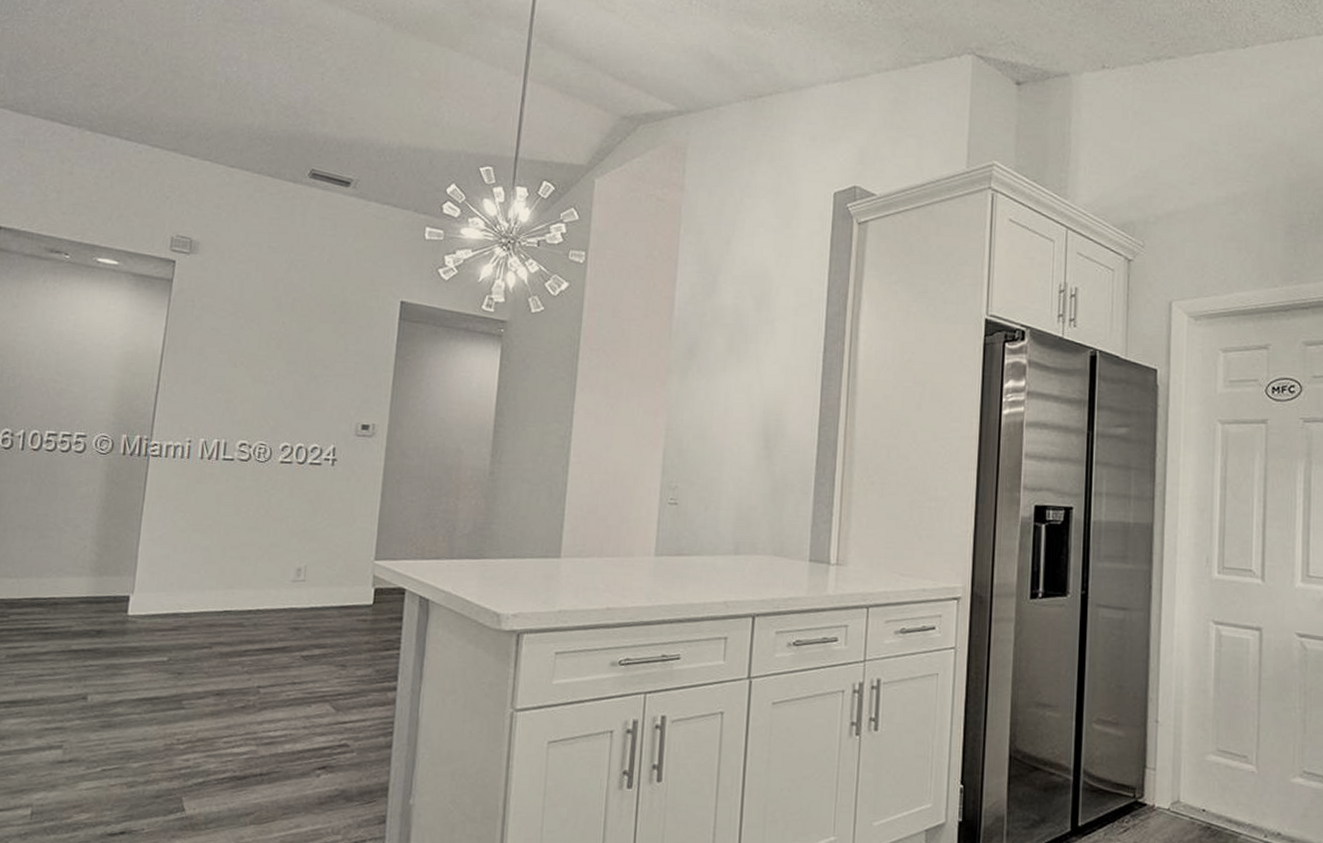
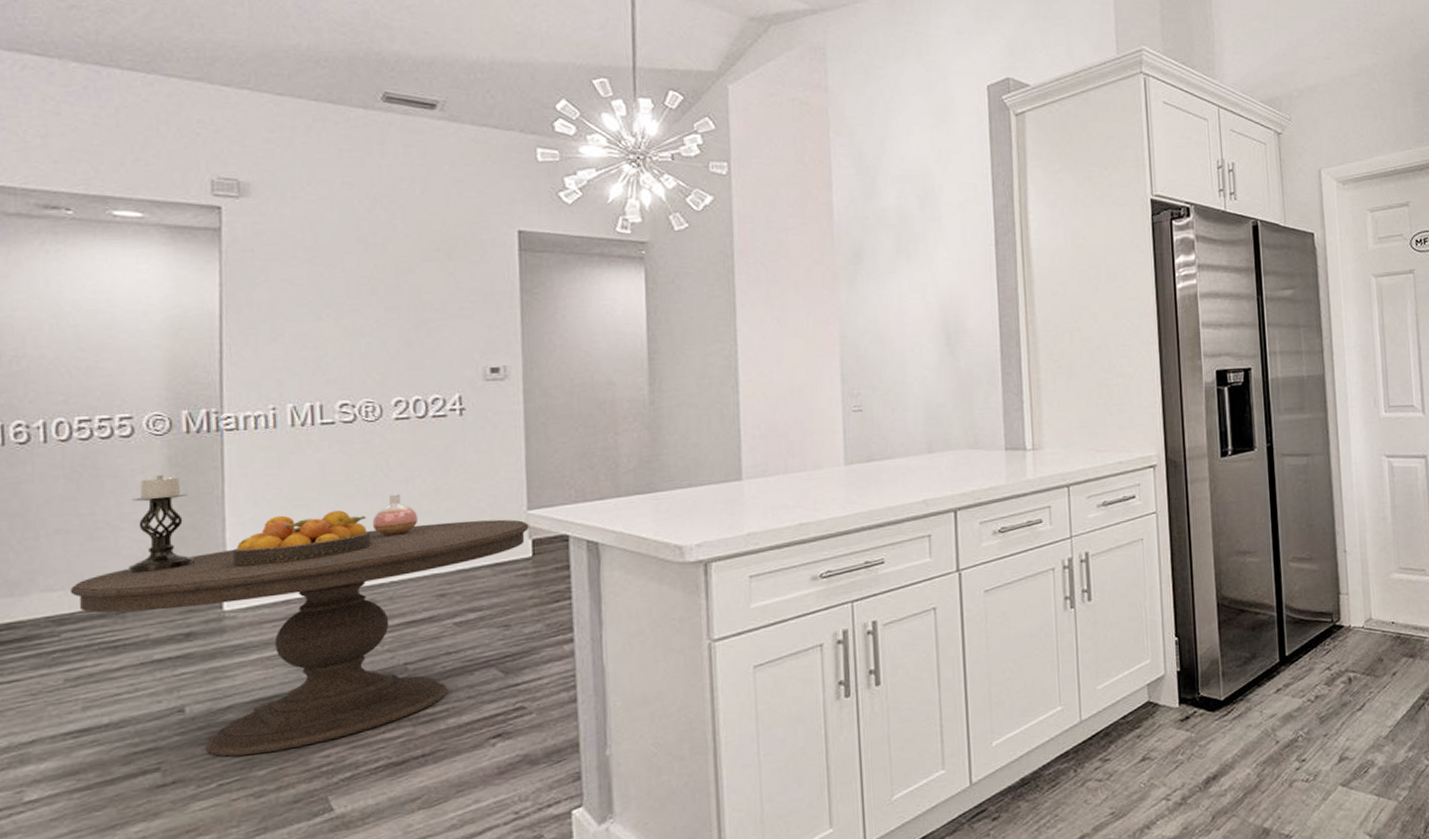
dining table: none [21,560,374,749] -> present [69,519,529,757]
candle holder: none [63,489,117,573] -> present [127,475,195,574]
fruit bowl: none [141,536,248,580] -> present [232,510,371,566]
vase: none [249,530,287,568] -> present [372,494,419,536]

